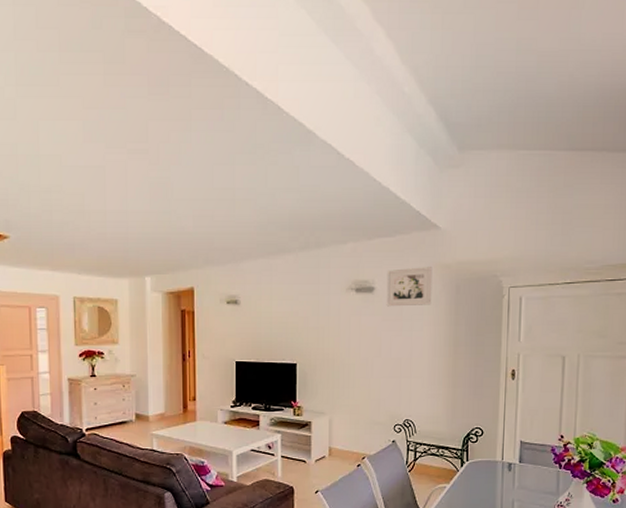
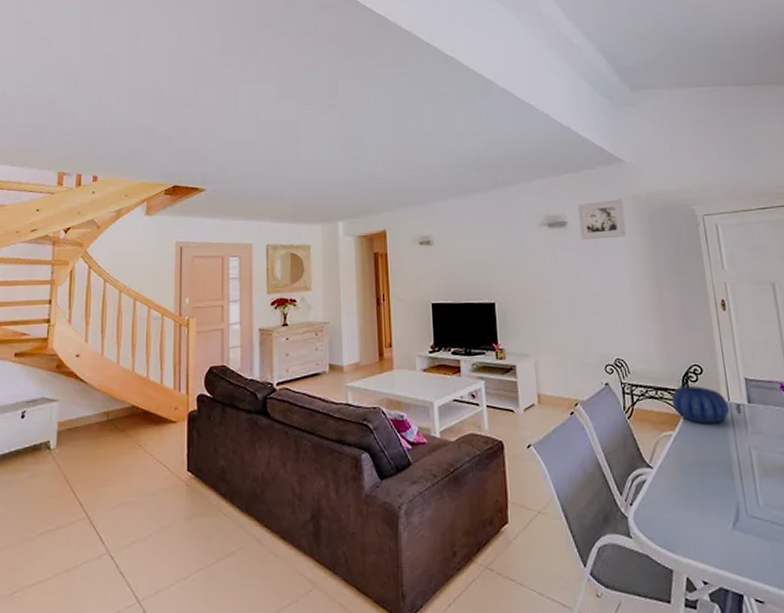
decorative bowl: none [450,445,502,479] -> present [671,385,730,424]

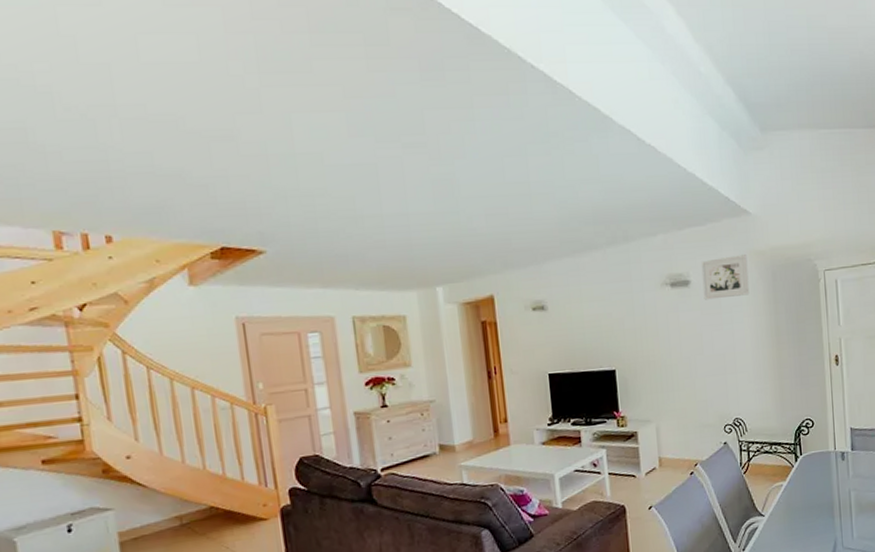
decorative bowl: present [671,385,730,424] -> none [784,438,835,473]

